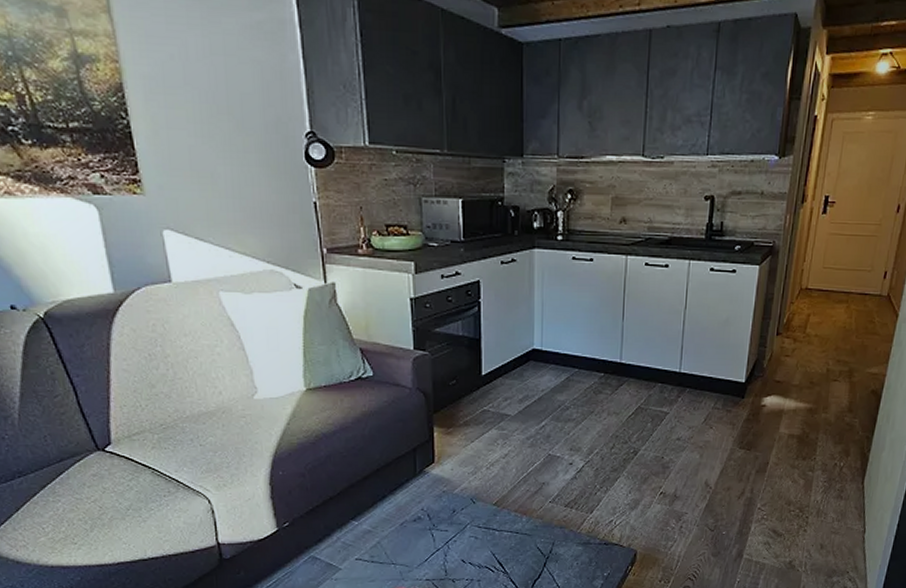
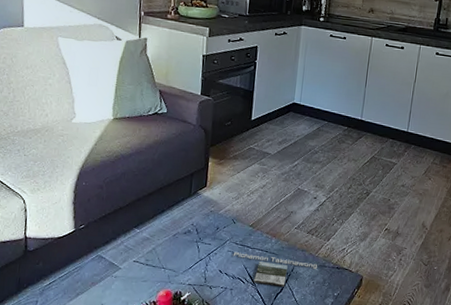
magazine: none [476,536,580,572] -> present [233,251,317,287]

